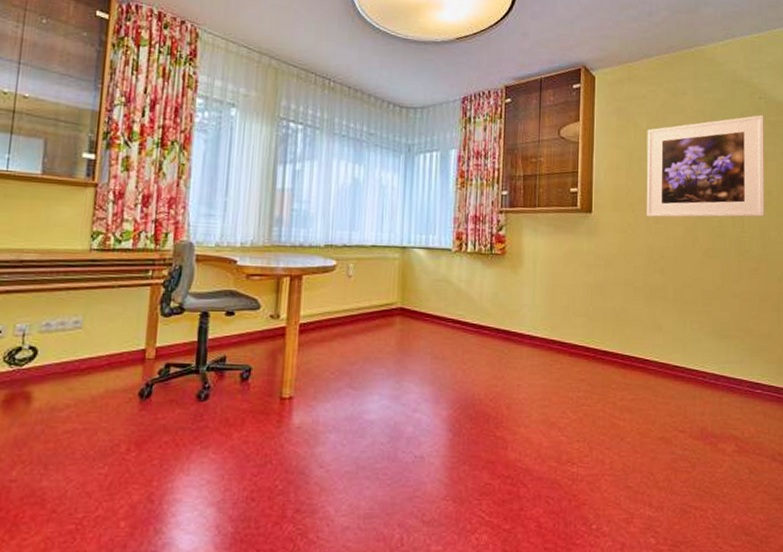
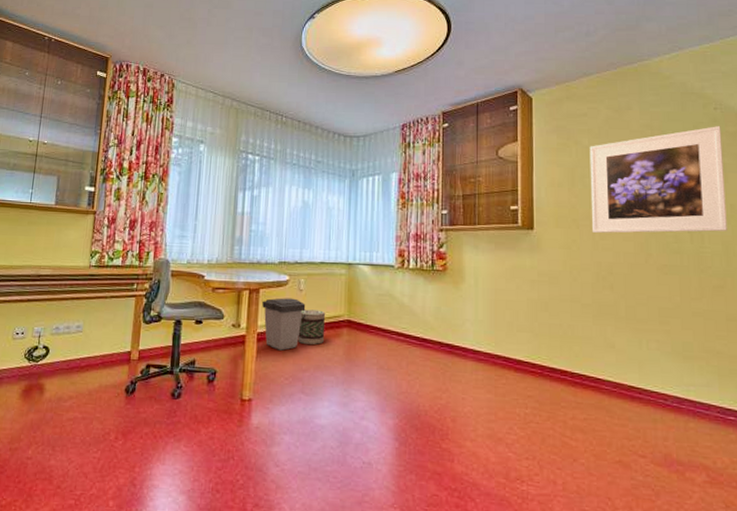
trash can: none [305,285,355,343] -> present [262,298,306,351]
basket: none [345,297,377,336] -> present [298,309,326,345]

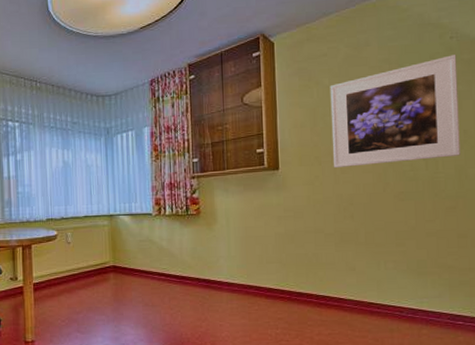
trash can: present [262,298,306,351] -> none [35,250,75,297]
basket: present [298,309,326,345] -> none [70,259,94,291]

